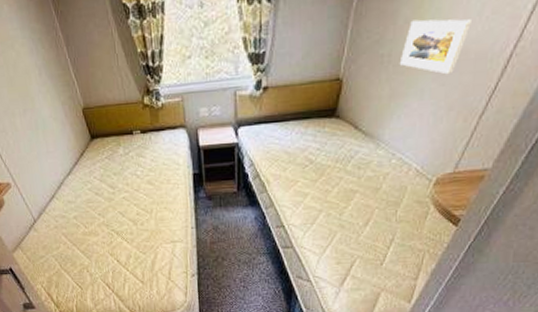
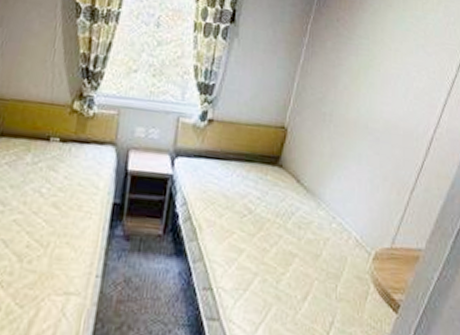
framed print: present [399,19,473,75] -> none [339,88,400,145]

